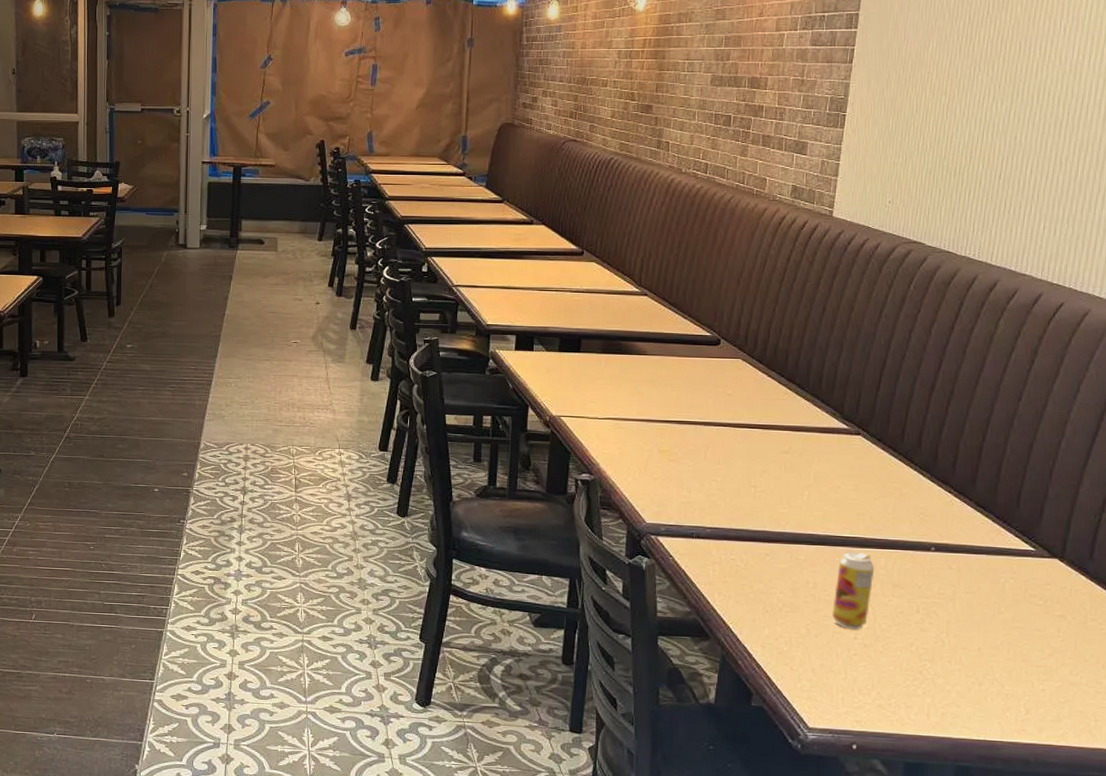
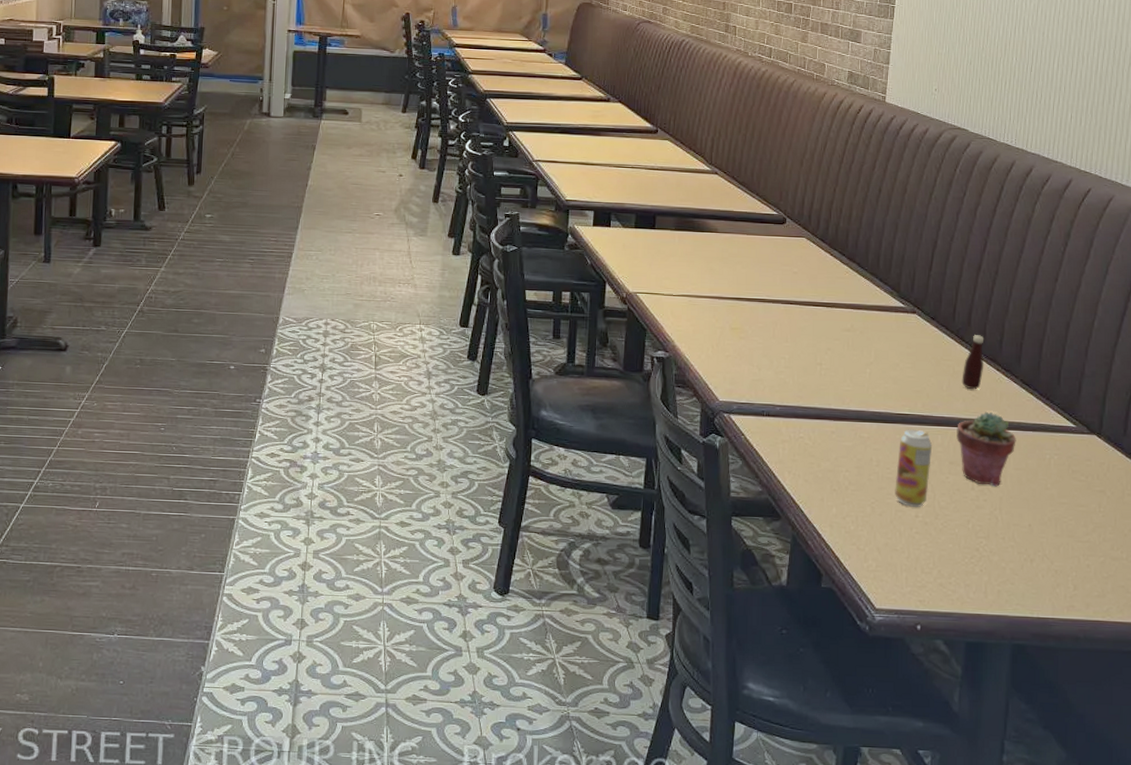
potted succulent: none [901,534,968,610] -> present [956,411,1016,487]
tabasco sauce: none [909,456,936,513] -> present [962,335,984,390]

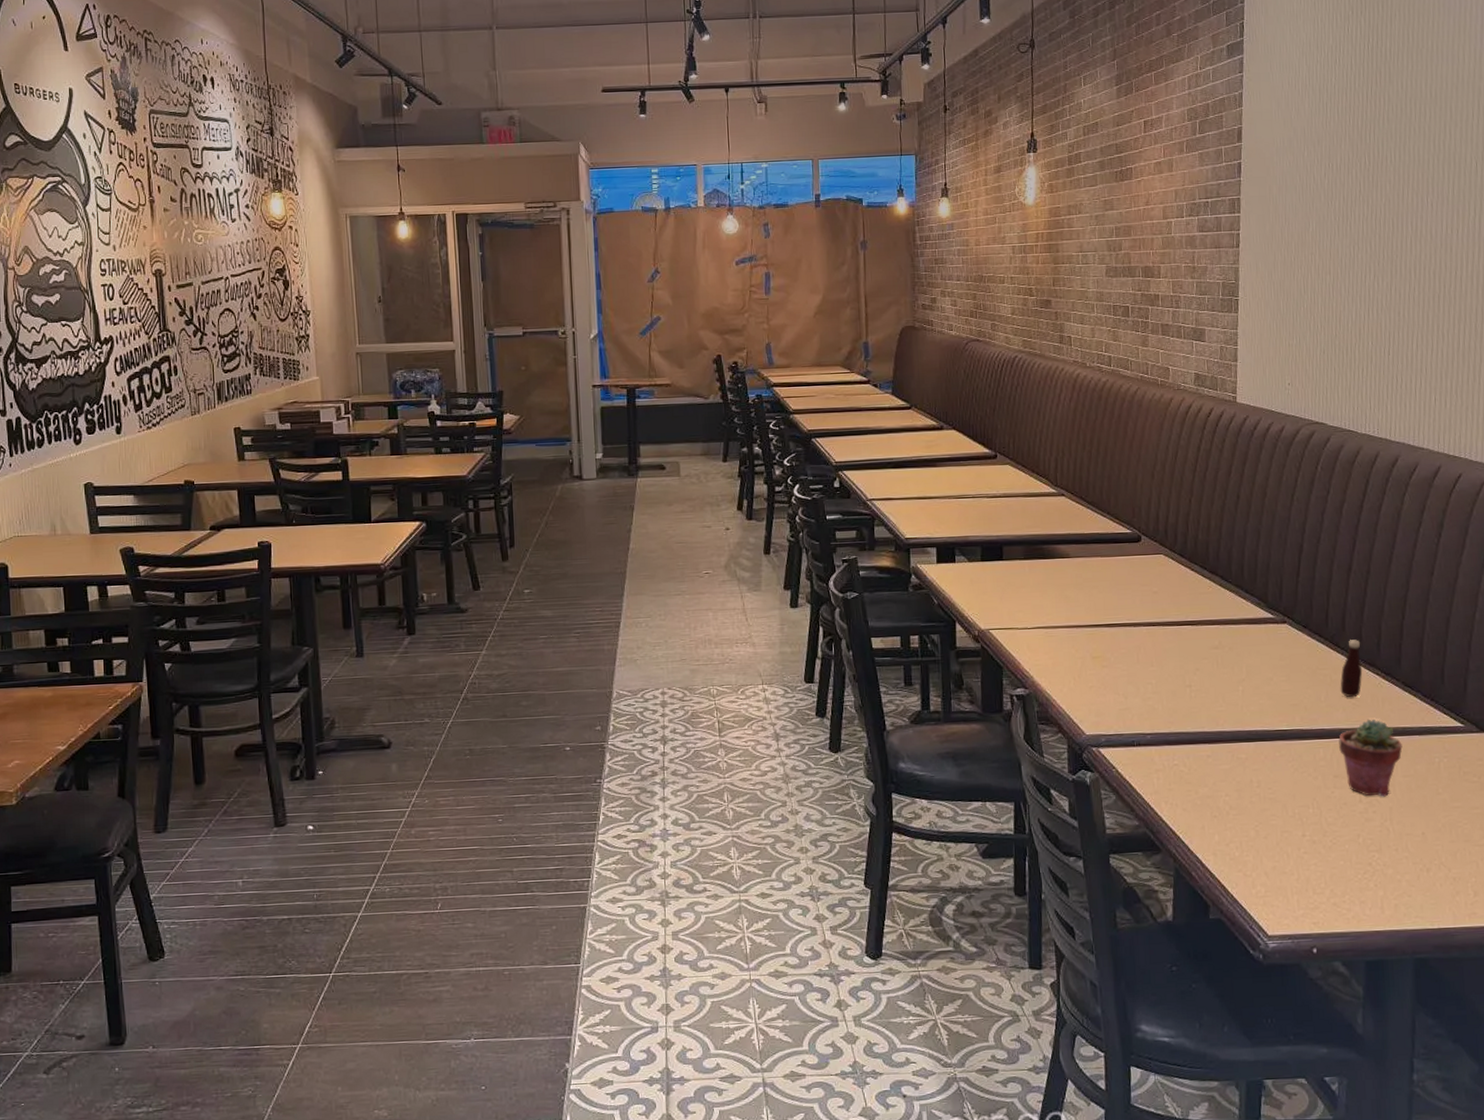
beverage can: present [895,429,933,507] -> none [1278,745,1315,826]

